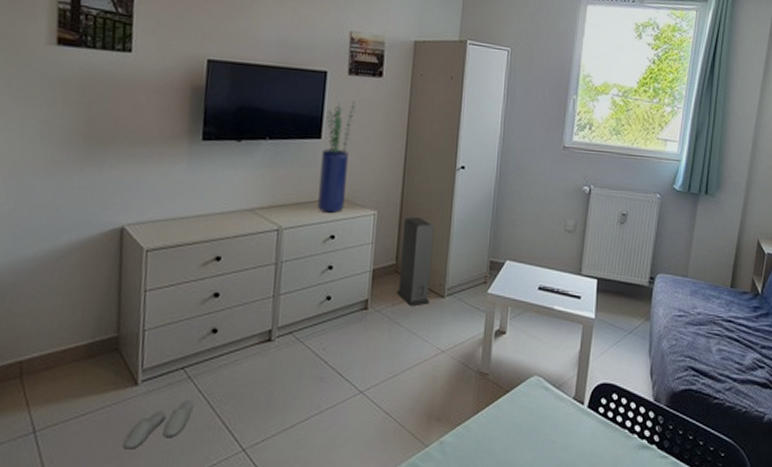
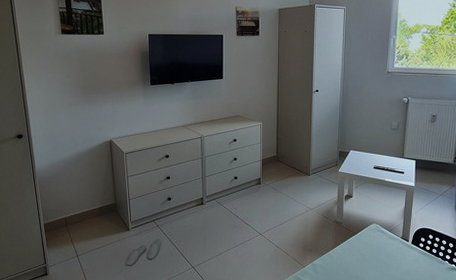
vase: present [318,101,356,213] -> none [223,53,243,125]
speaker: present [396,216,434,307] -> none [278,124,300,182]

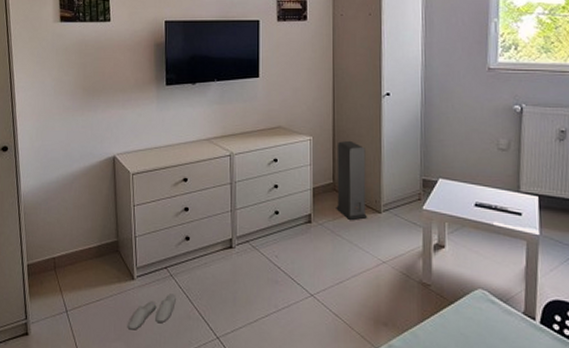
speaker: none [278,124,300,182] -> present [336,140,367,221]

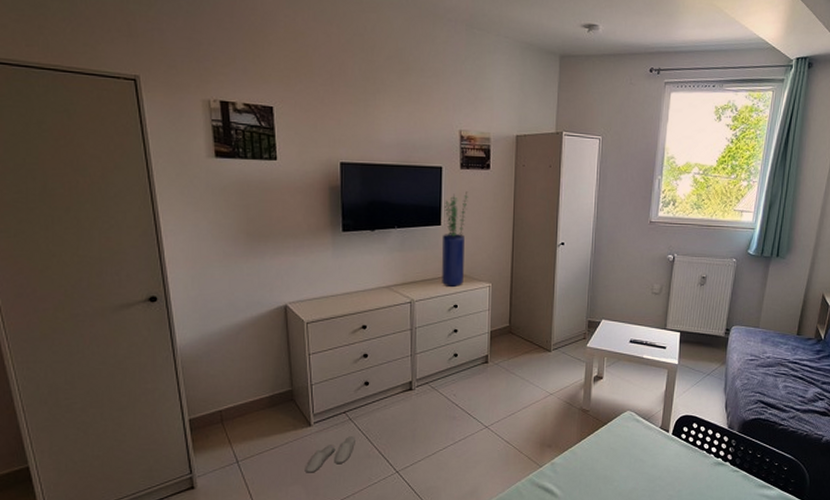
vase: none [260,43,286,140] -> present [441,191,468,287]
speaker: present [336,140,367,221] -> none [511,286,540,360]

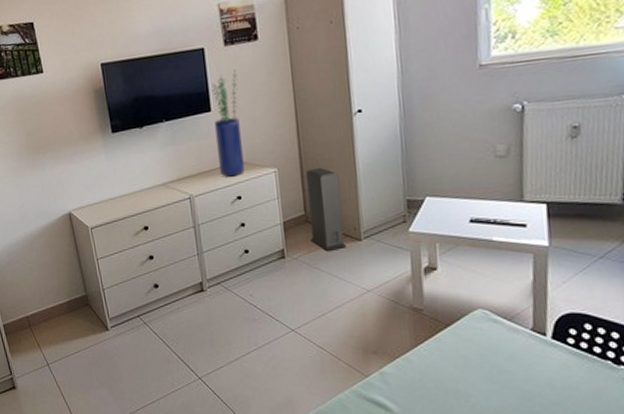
slippers: present [304,436,355,473] -> none [108,340,153,377]
speaker: none [511,286,540,360] -> present [305,167,346,252]

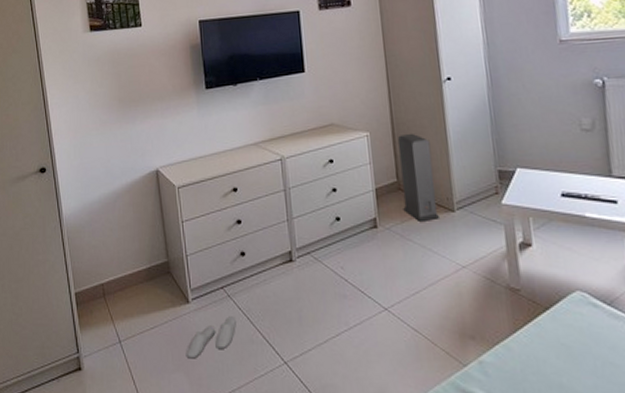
slippers: none [108,340,153,377] -> present [185,316,236,359]
vase: present [212,69,245,177] -> none [306,32,337,139]

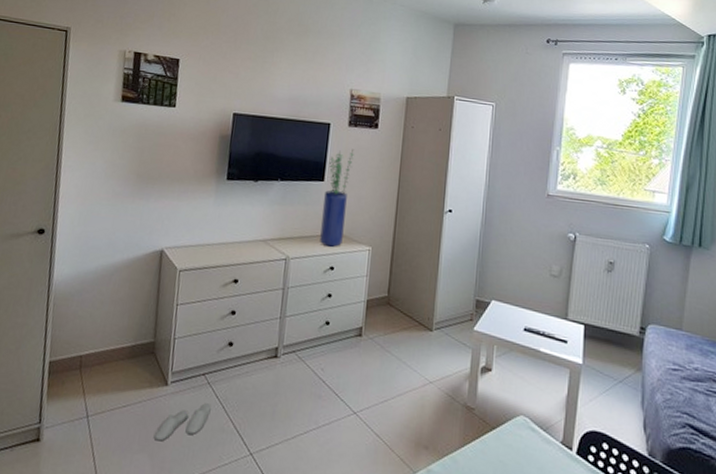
vase: none [306,32,337,139] -> present [320,149,355,247]
speaker: present [397,133,439,223] -> none [388,254,423,337]

